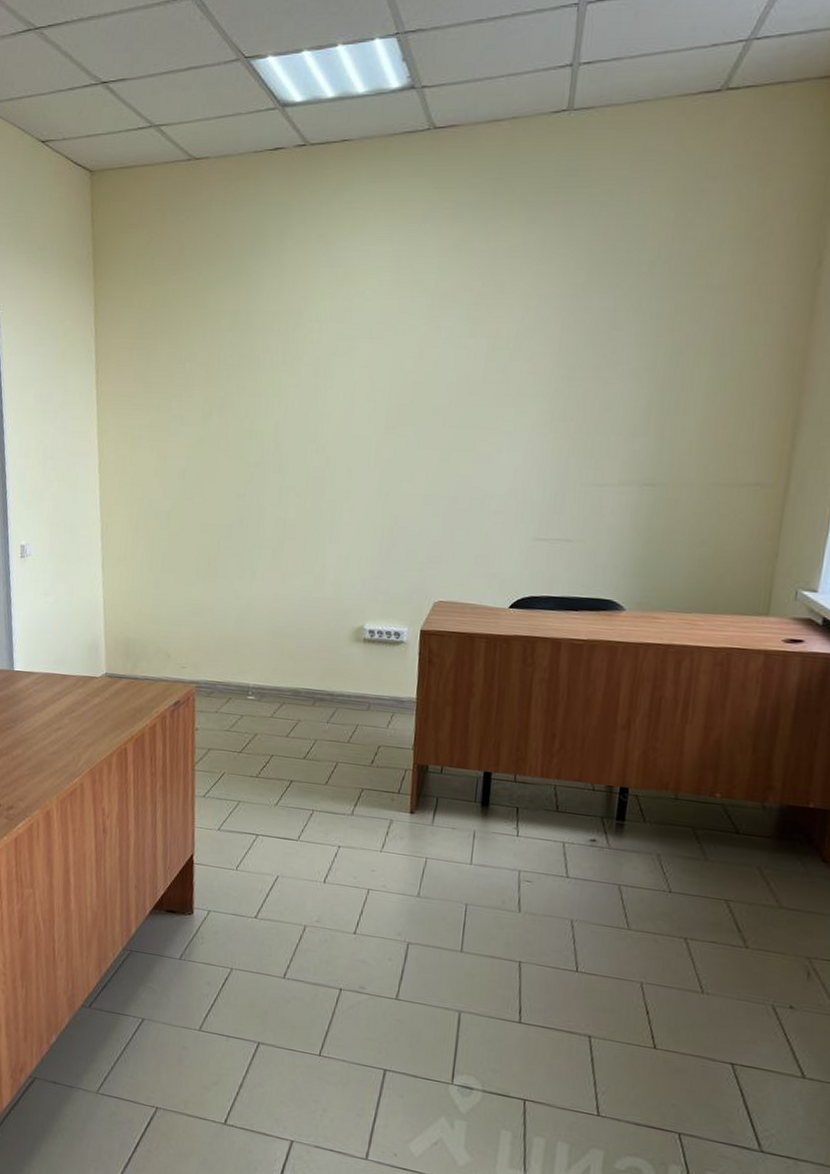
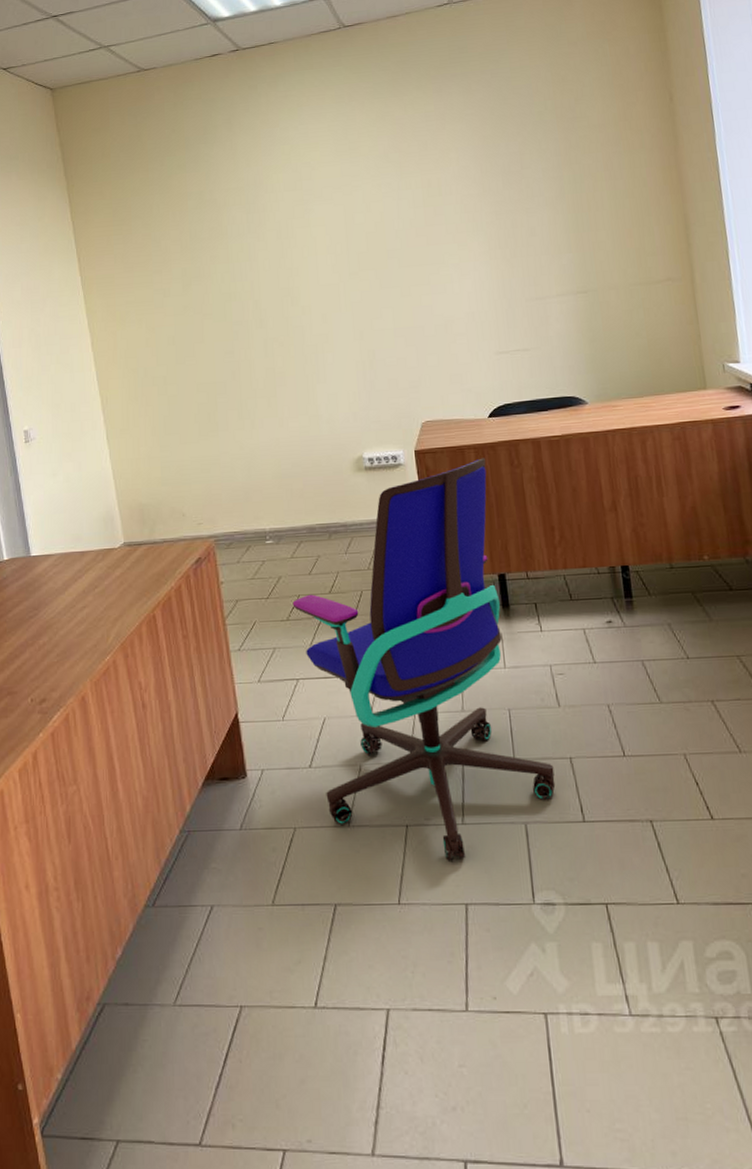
office chair: none [264,649,501,1030] -> present [292,458,556,860]

